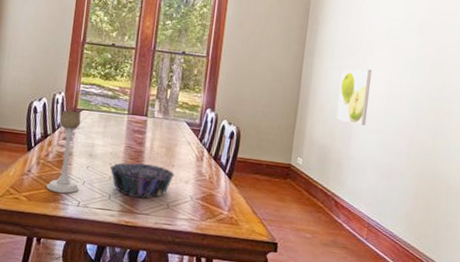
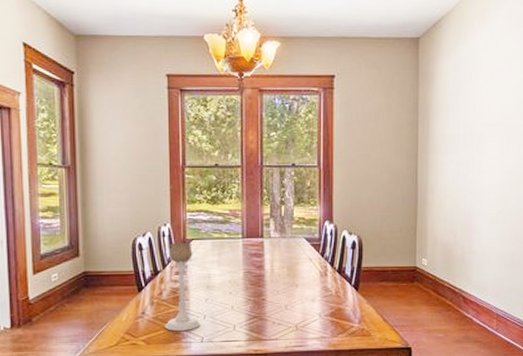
decorative bowl: present [109,163,174,199] -> none [230,288,299,323]
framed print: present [336,69,372,125] -> none [456,159,486,217]

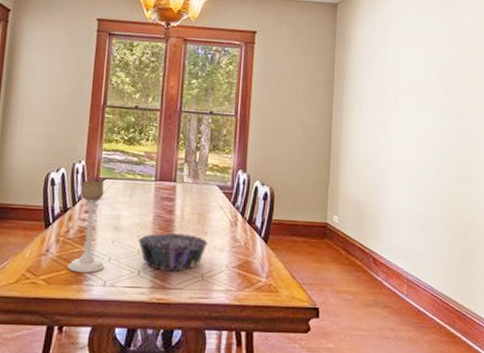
decorative bowl: none [230,288,299,323] -> present [137,233,208,271]

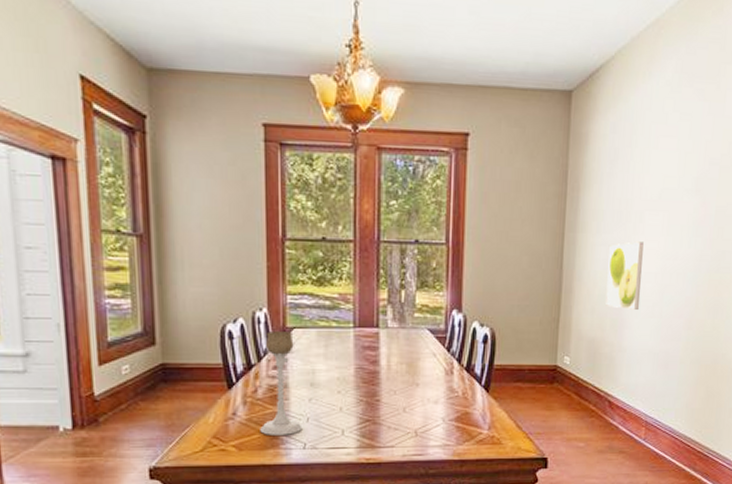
decorative bowl: present [137,233,208,271] -> none [338,387,420,428]
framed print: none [368,121,399,178] -> present [605,241,644,310]

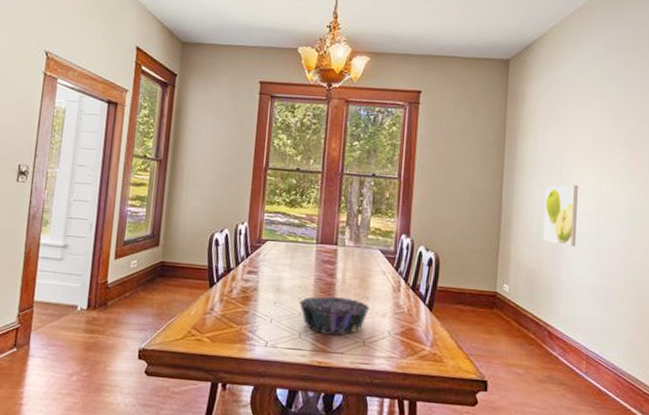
candle holder: present [260,330,303,435] -> none [231,242,266,333]
decorative bowl: none [338,387,420,428] -> present [299,296,370,335]

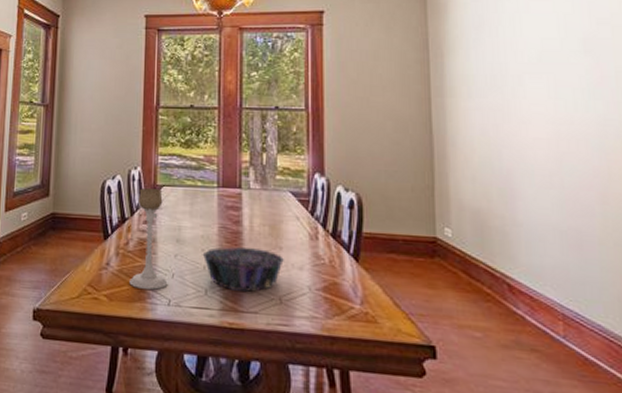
candle holder: none [231,242,266,333] -> present [129,187,168,290]
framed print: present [543,184,578,246] -> none [486,105,533,179]

